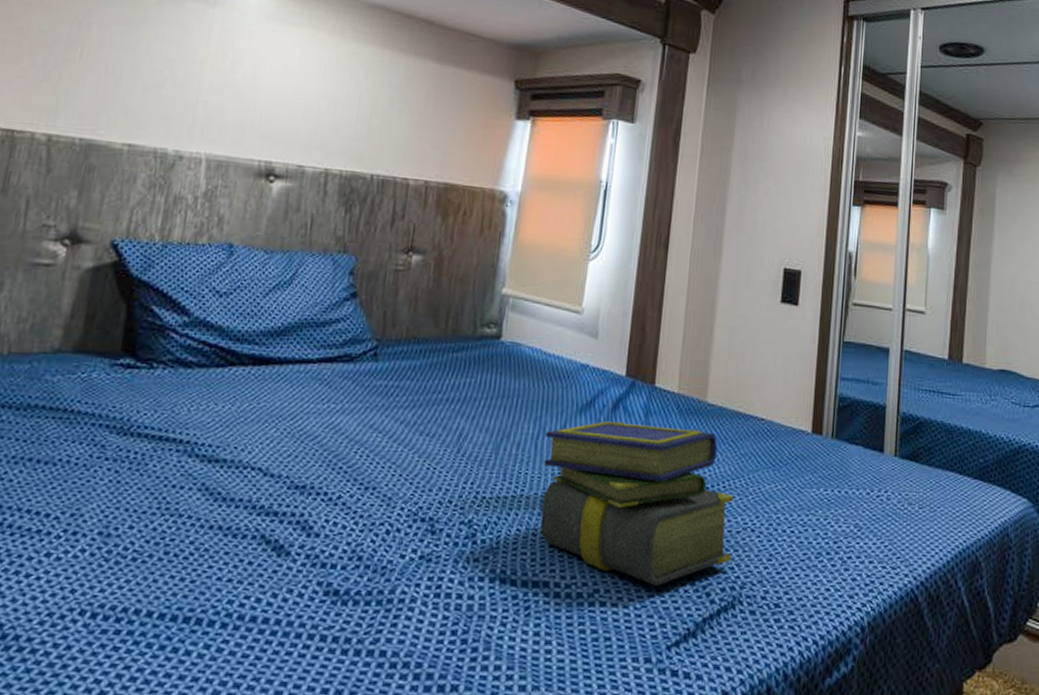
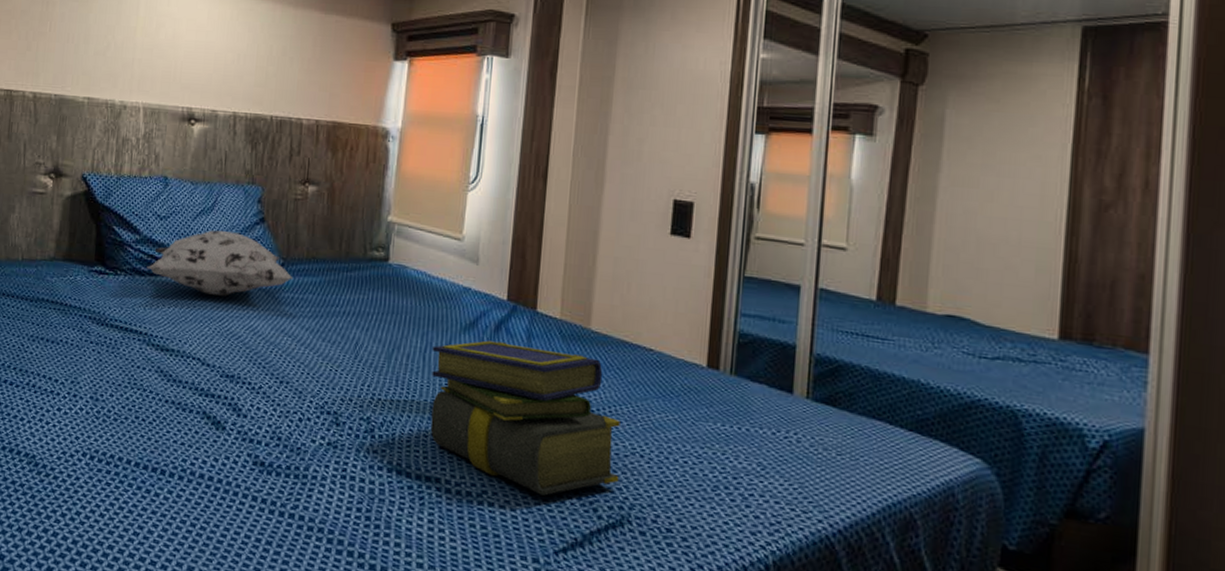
decorative pillow: none [196,308,388,388] -> present [147,230,293,296]

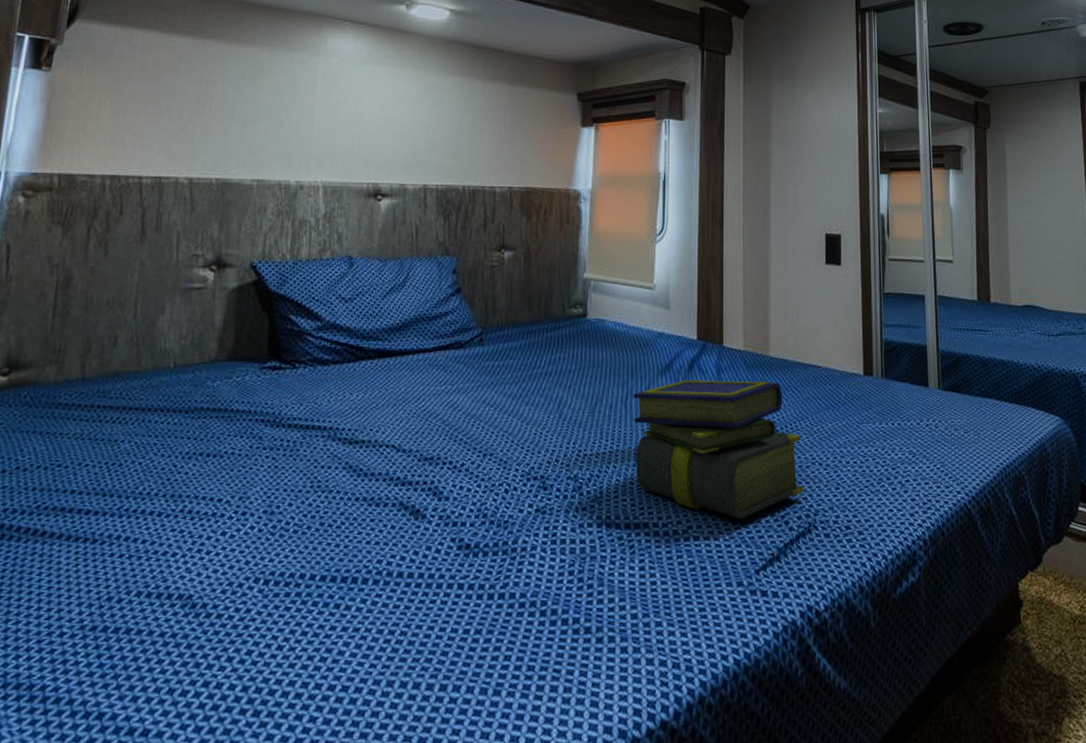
decorative pillow: present [147,230,293,296] -> none [330,307,492,375]

